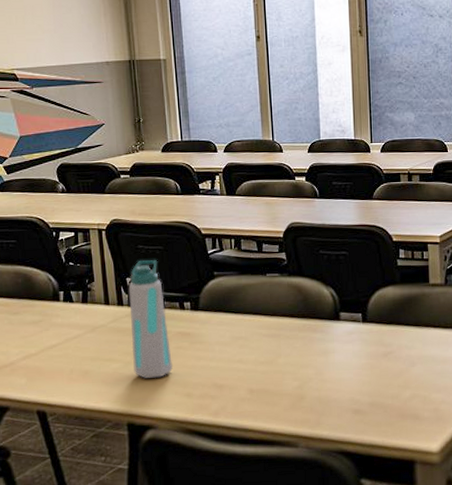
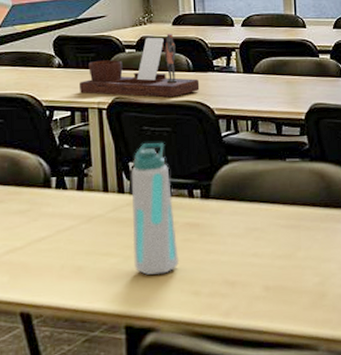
desk organizer: none [81,159,188,219] -> present [80,33,200,98]

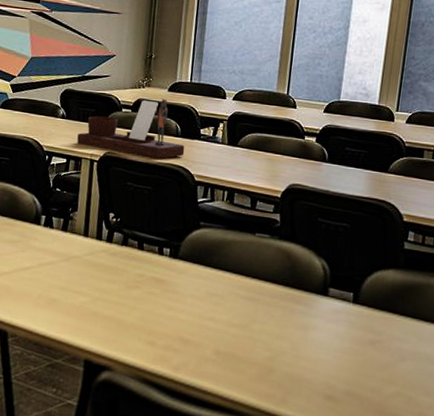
water bottle: present [131,143,180,275] -> none [100,198,145,320]

